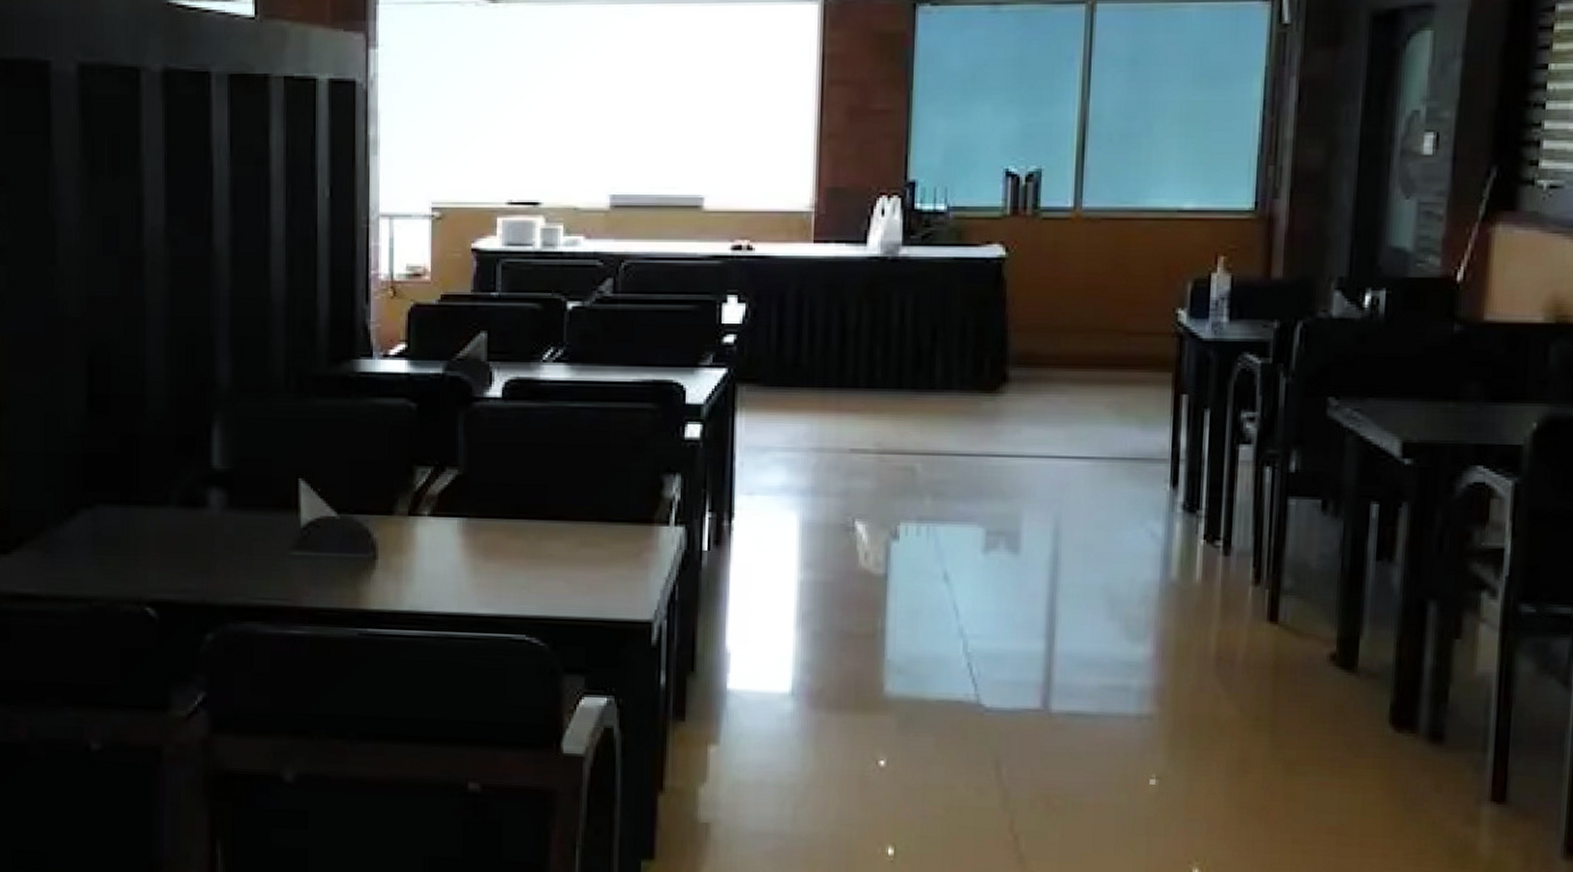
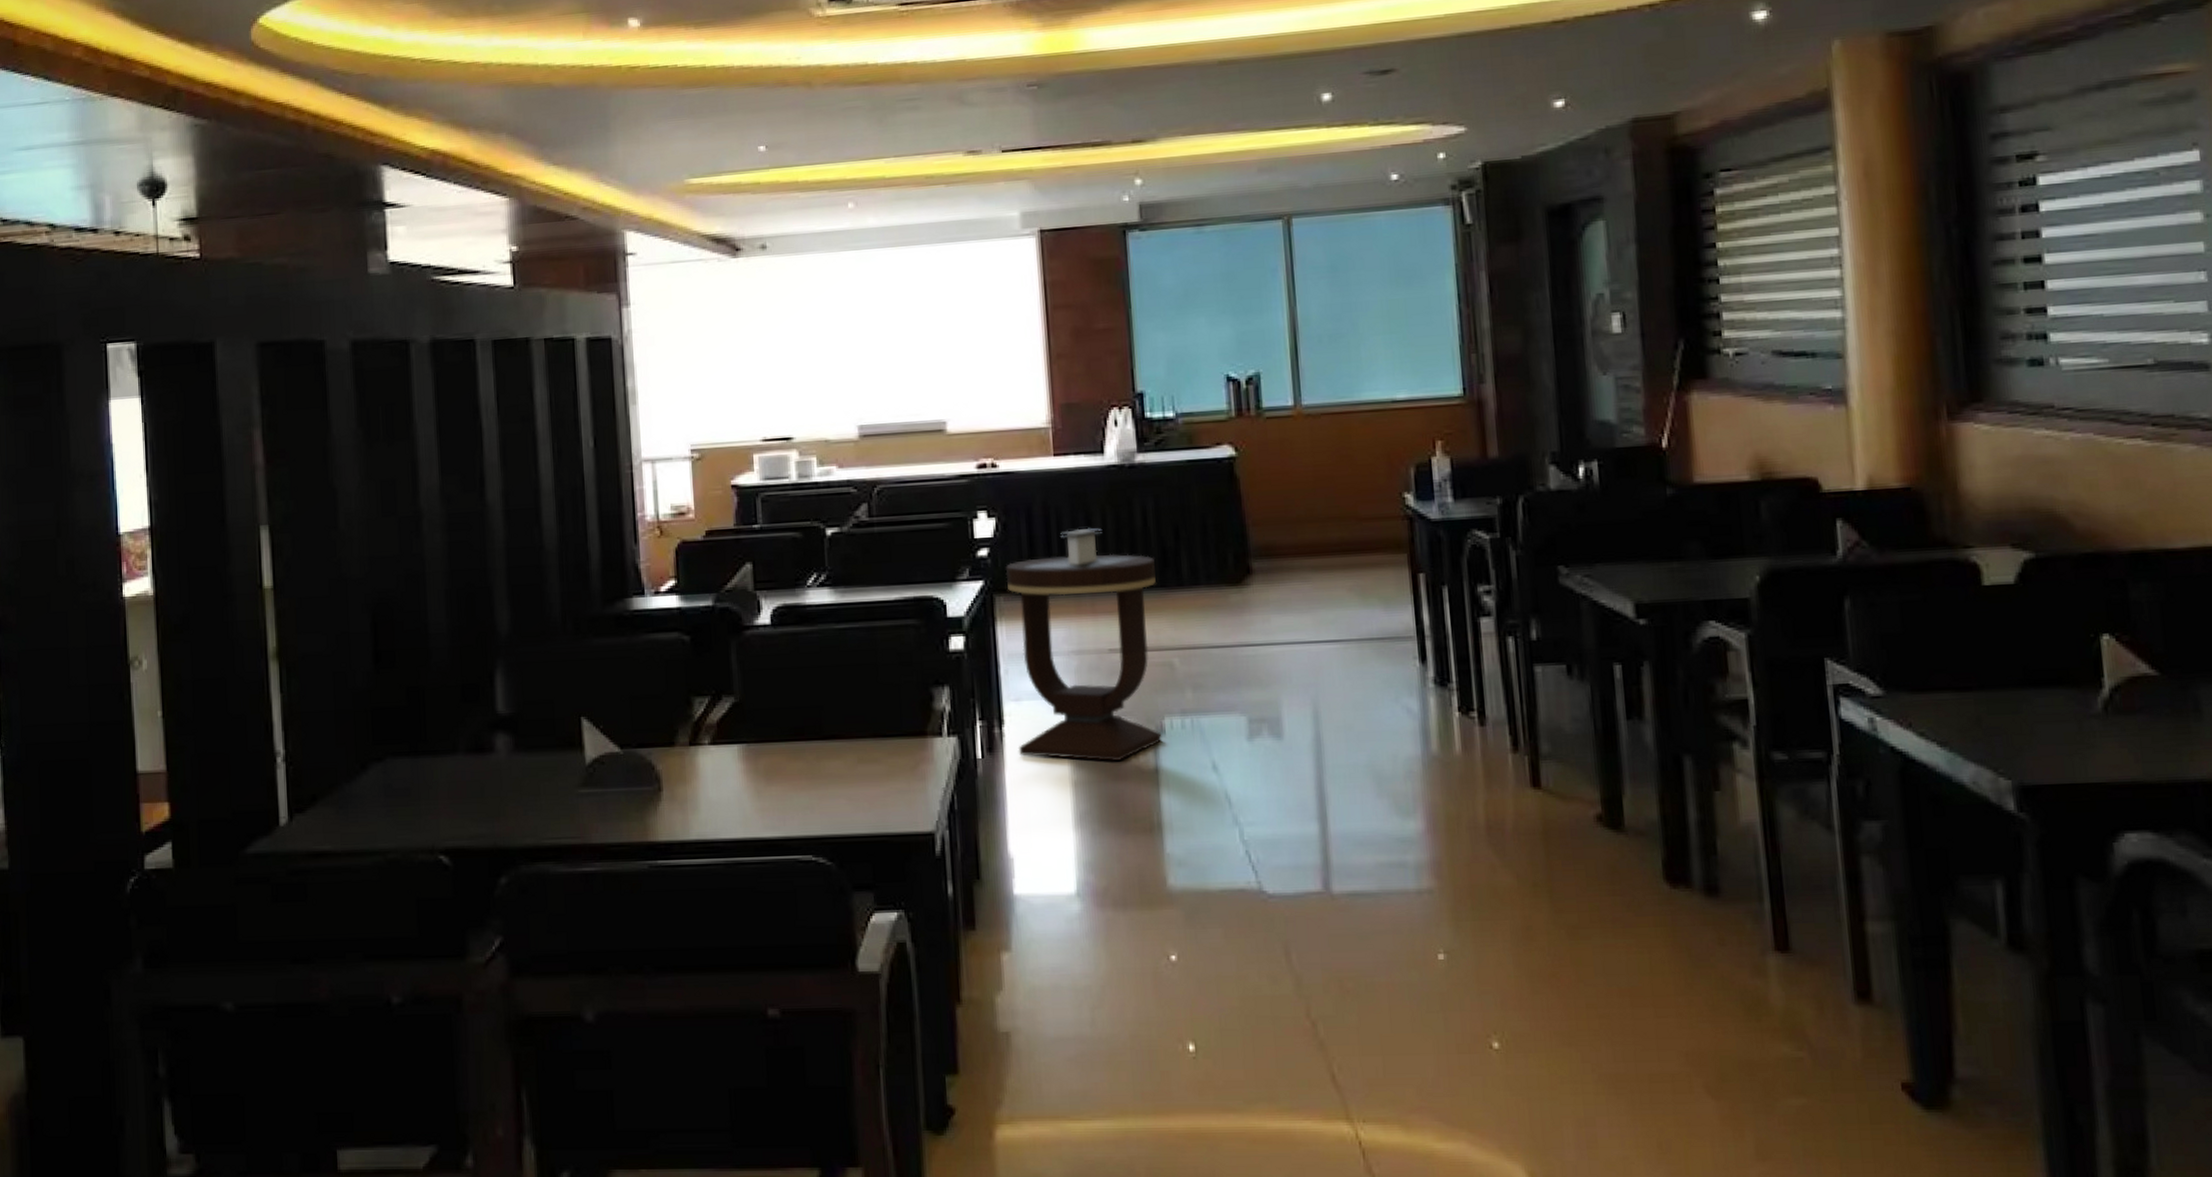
side table: none [745,349,908,563] -> present [1005,553,1162,761]
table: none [771,321,892,363] -> present [1025,527,1139,569]

